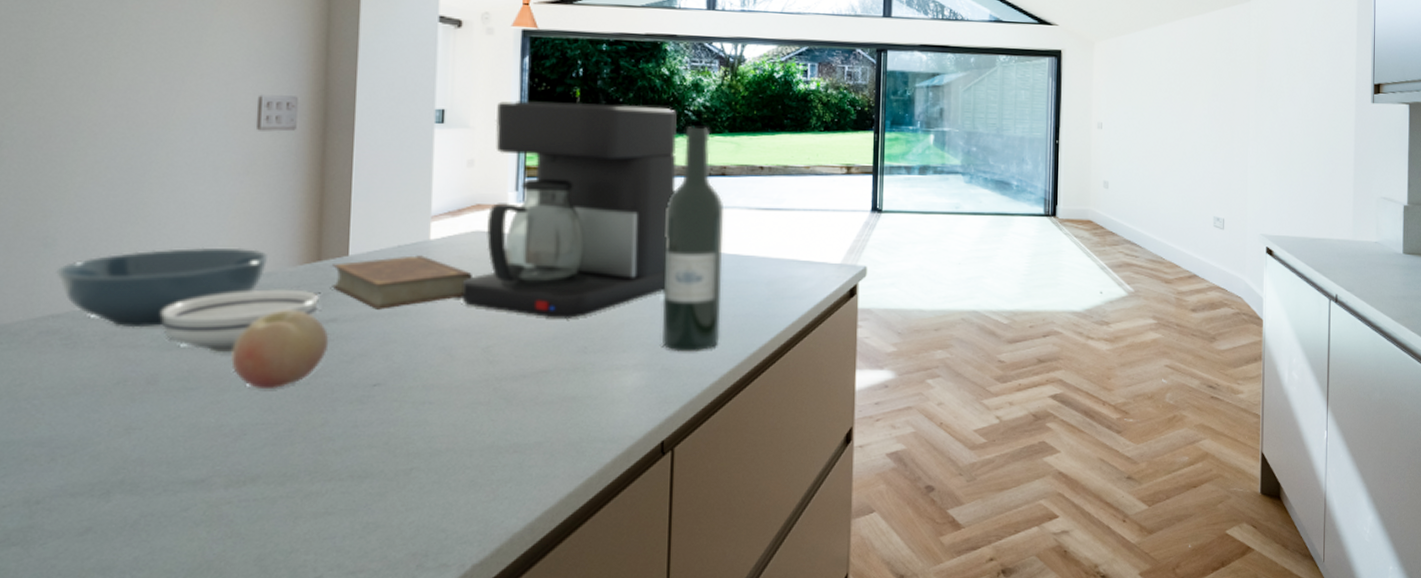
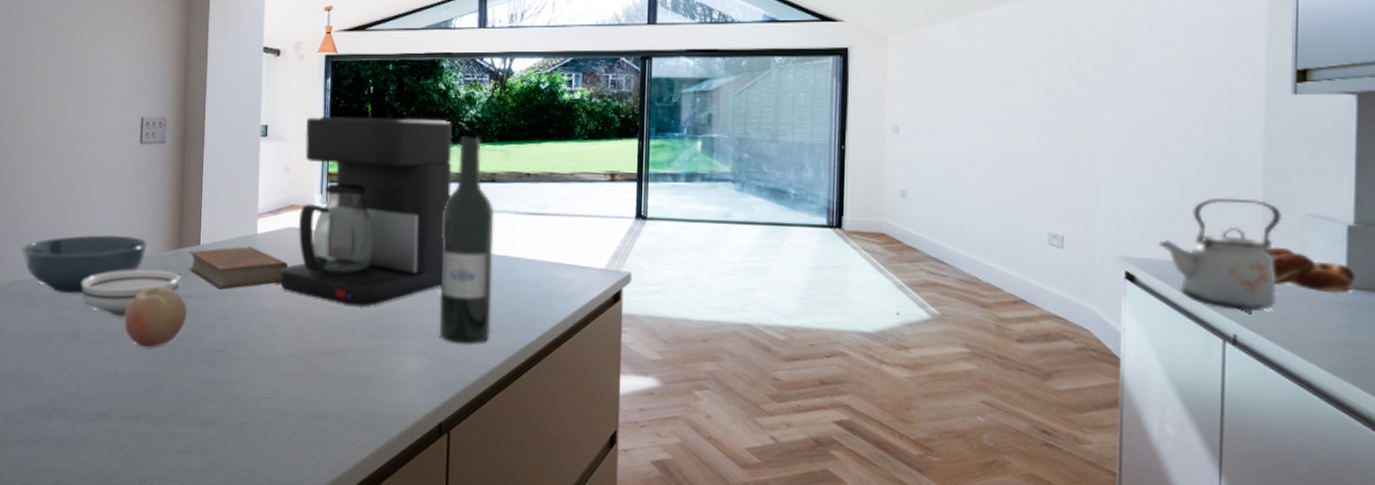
kettle: none [1288,185,1365,275] -> present [1158,197,1281,312]
bread loaf: none [1353,224,1408,258] -> present [1262,248,1355,294]

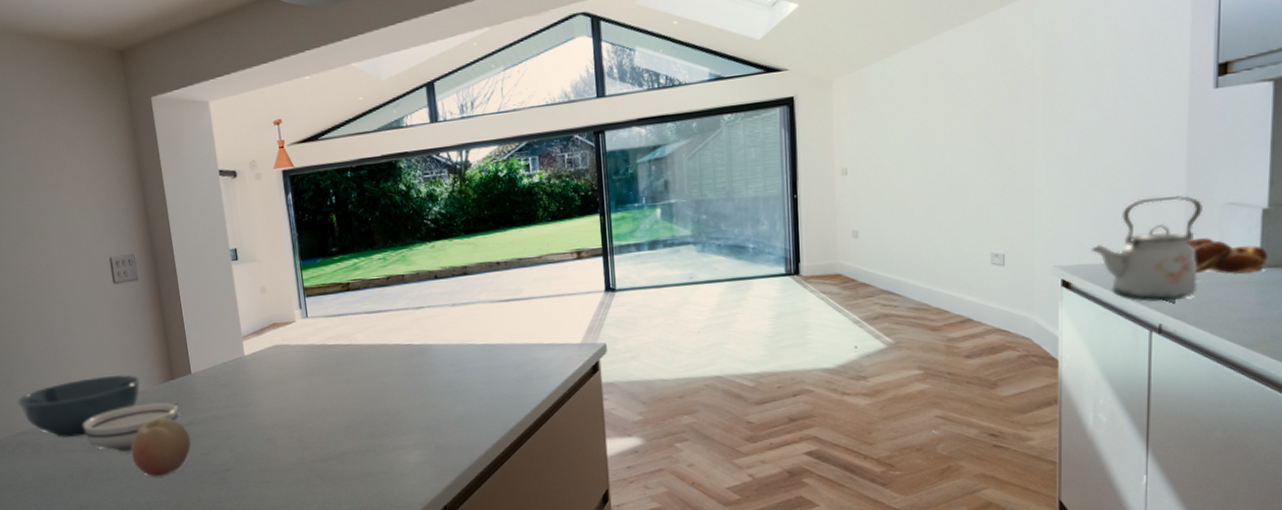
book: present [189,246,288,290] -> none [182,368,280,413]
coffee maker: present [280,116,453,306] -> none [273,220,429,411]
wine bottle: present [439,138,494,344] -> none [420,234,481,432]

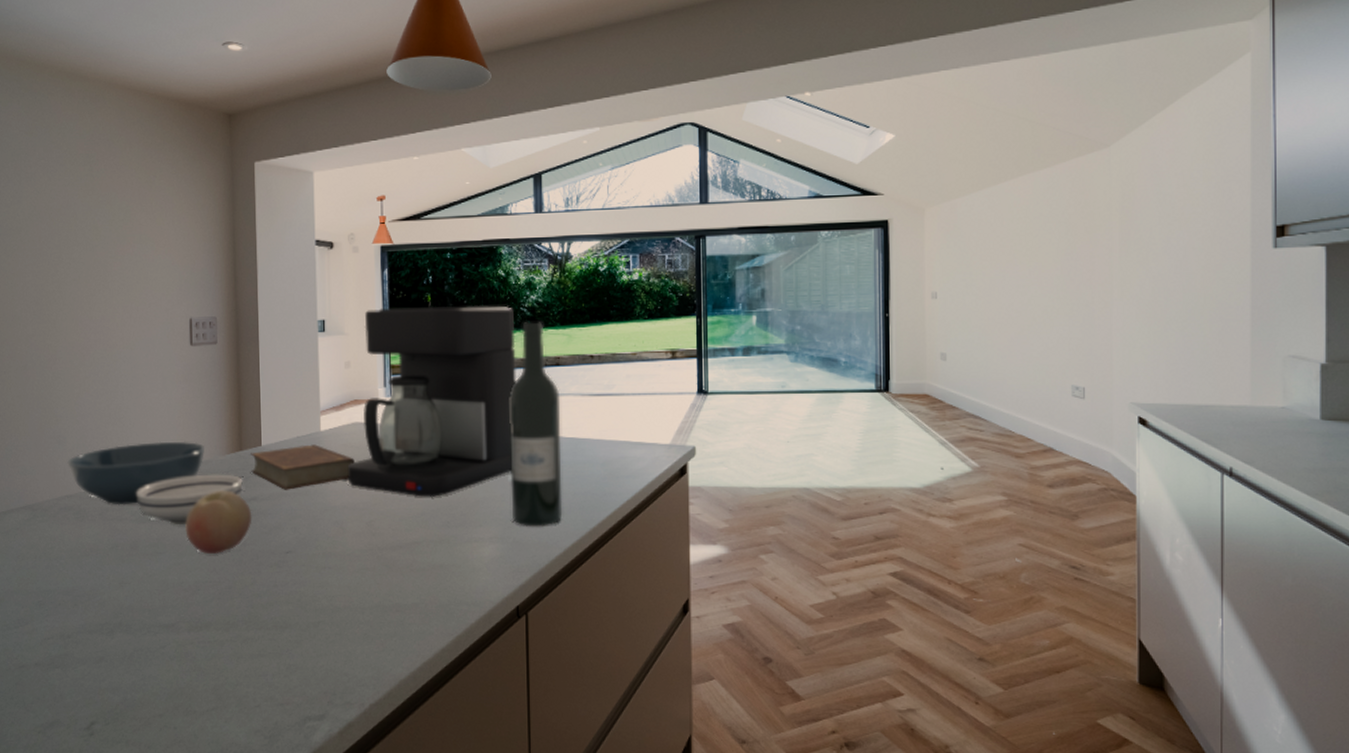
book: none [182,368,280,413] -> present [251,444,355,490]
coffee maker: none [273,220,429,411] -> present [347,306,516,497]
wine bottle: none [420,234,481,432] -> present [509,323,563,526]
kettle: present [1091,196,1203,303] -> none [1165,344,1267,446]
bread loaf: present [1185,238,1268,274] -> none [1252,387,1327,425]

